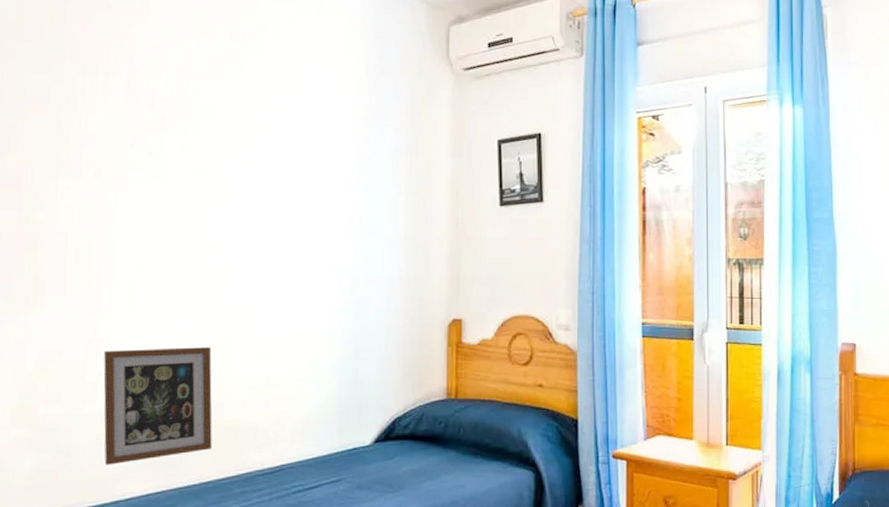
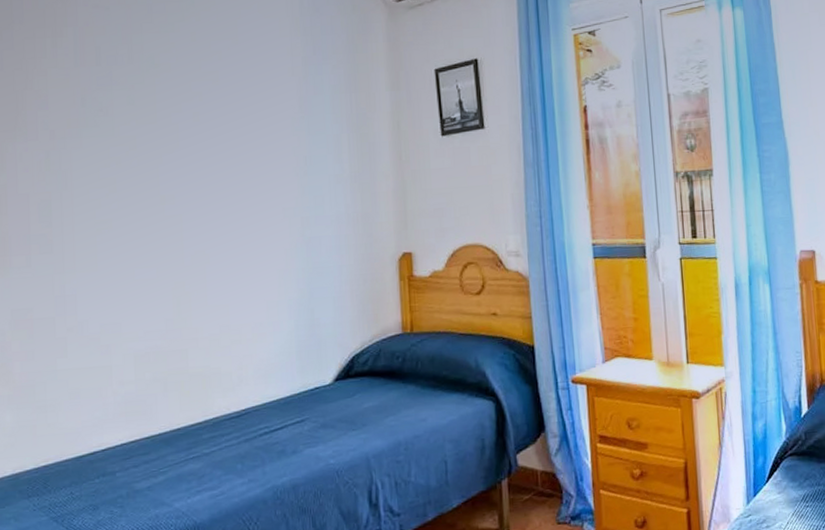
picture frame: present [103,347,212,465] -> none [72,296,179,418]

